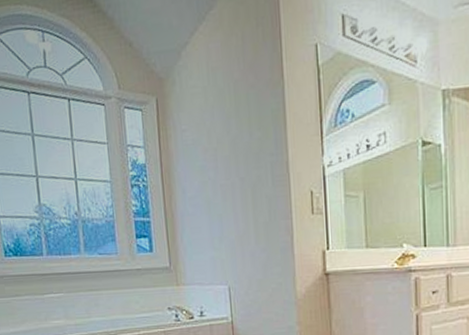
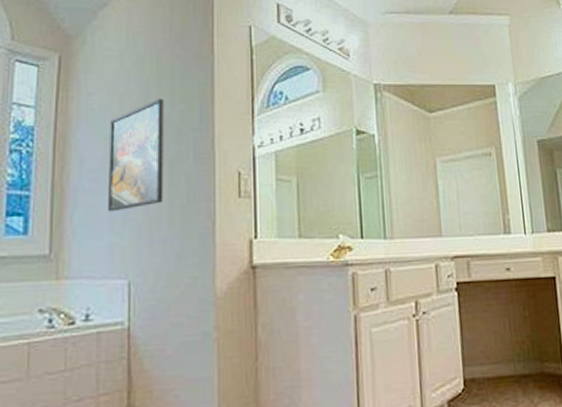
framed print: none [202,128,250,232] -> present [107,98,164,212]

